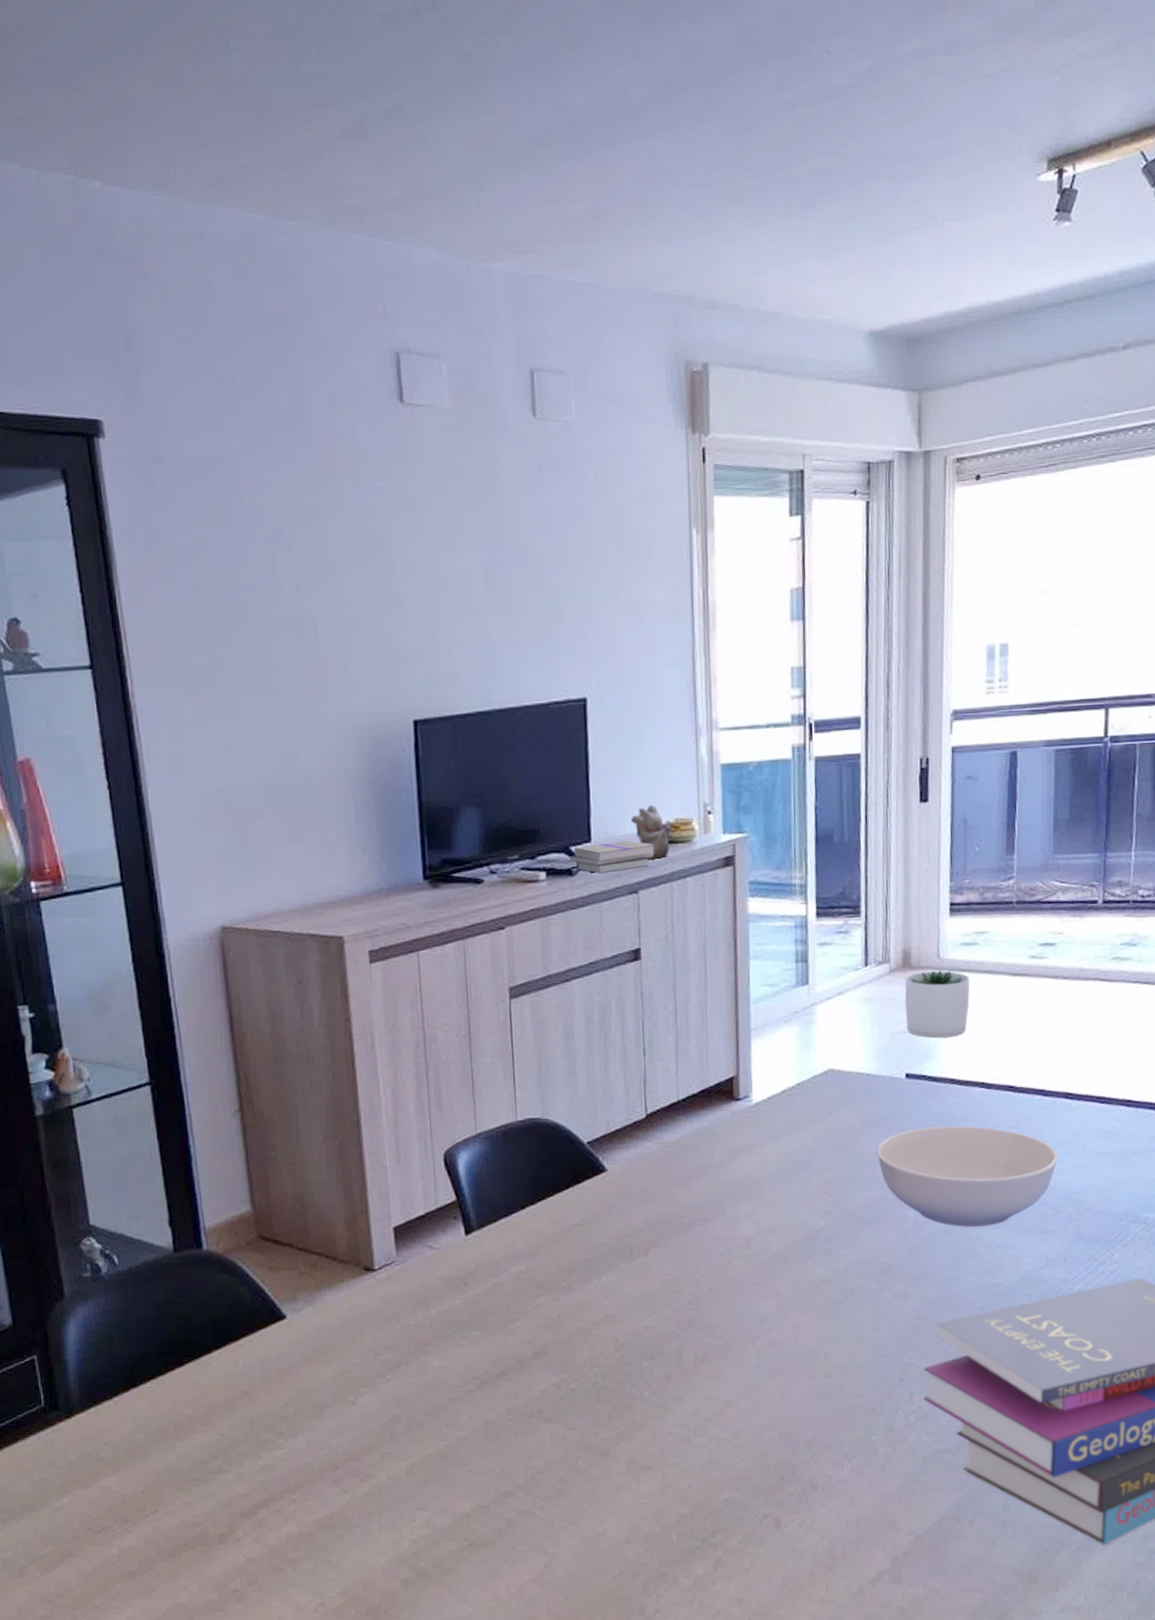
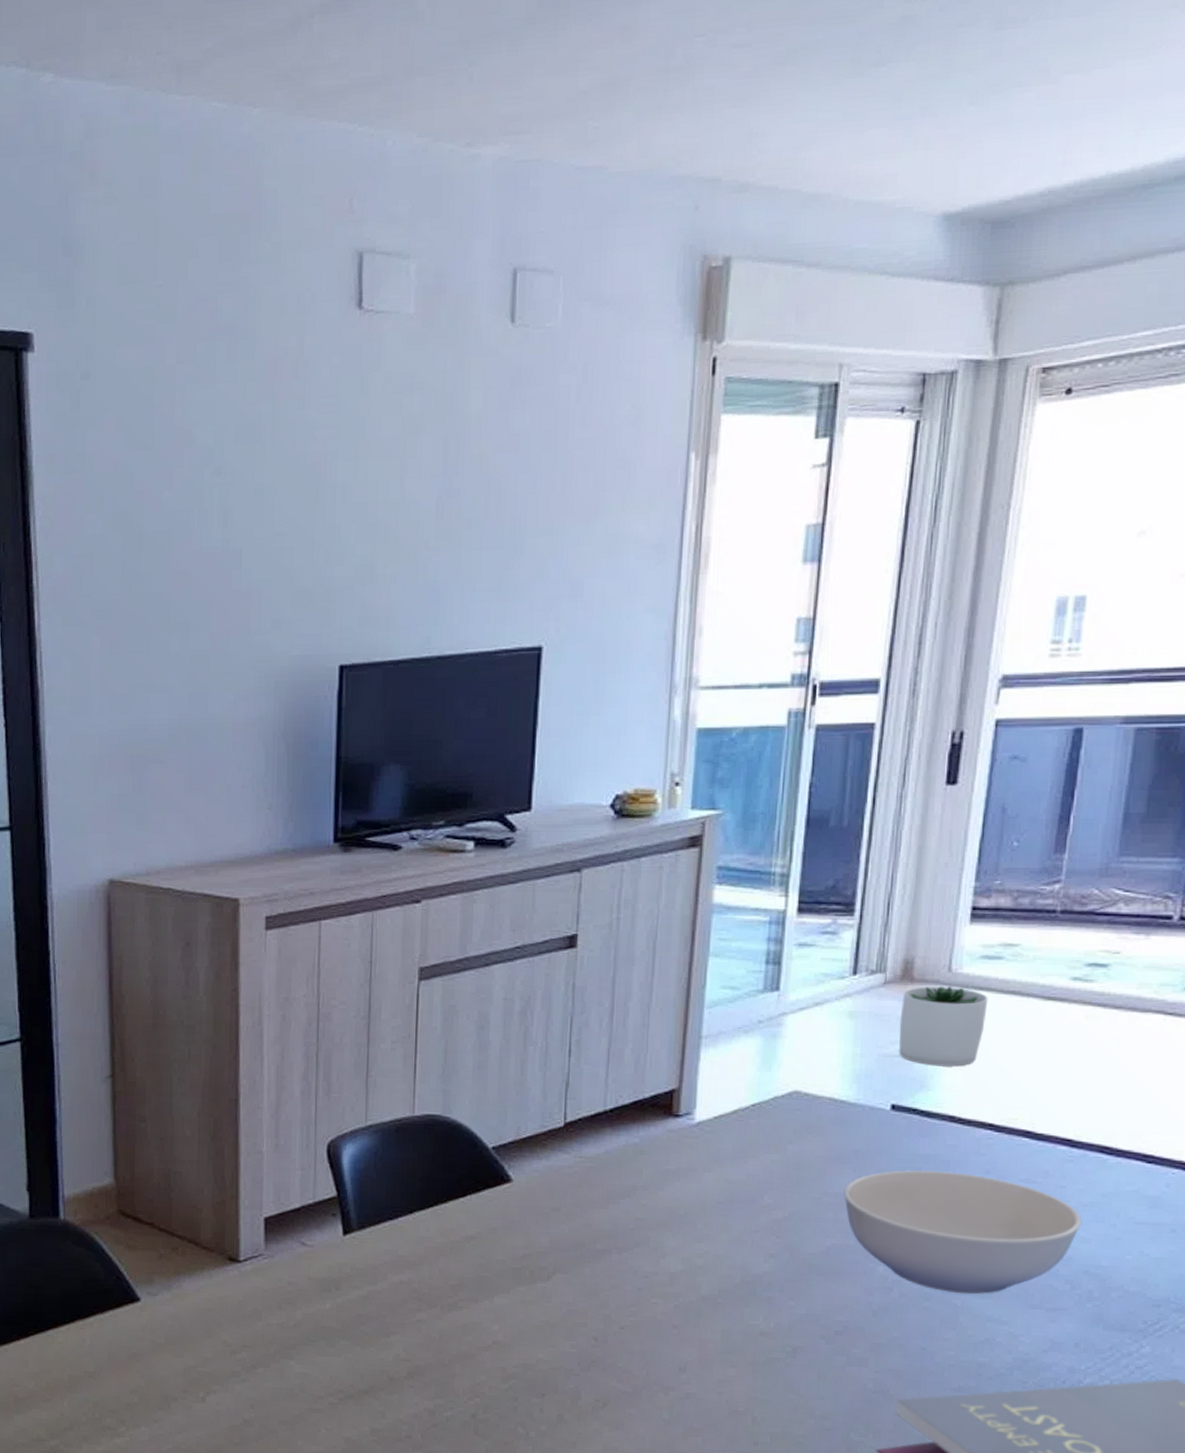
books: present [570,840,655,874] -> none [504,811,606,847]
decorative figurine: present [630,804,669,859] -> none [580,771,624,834]

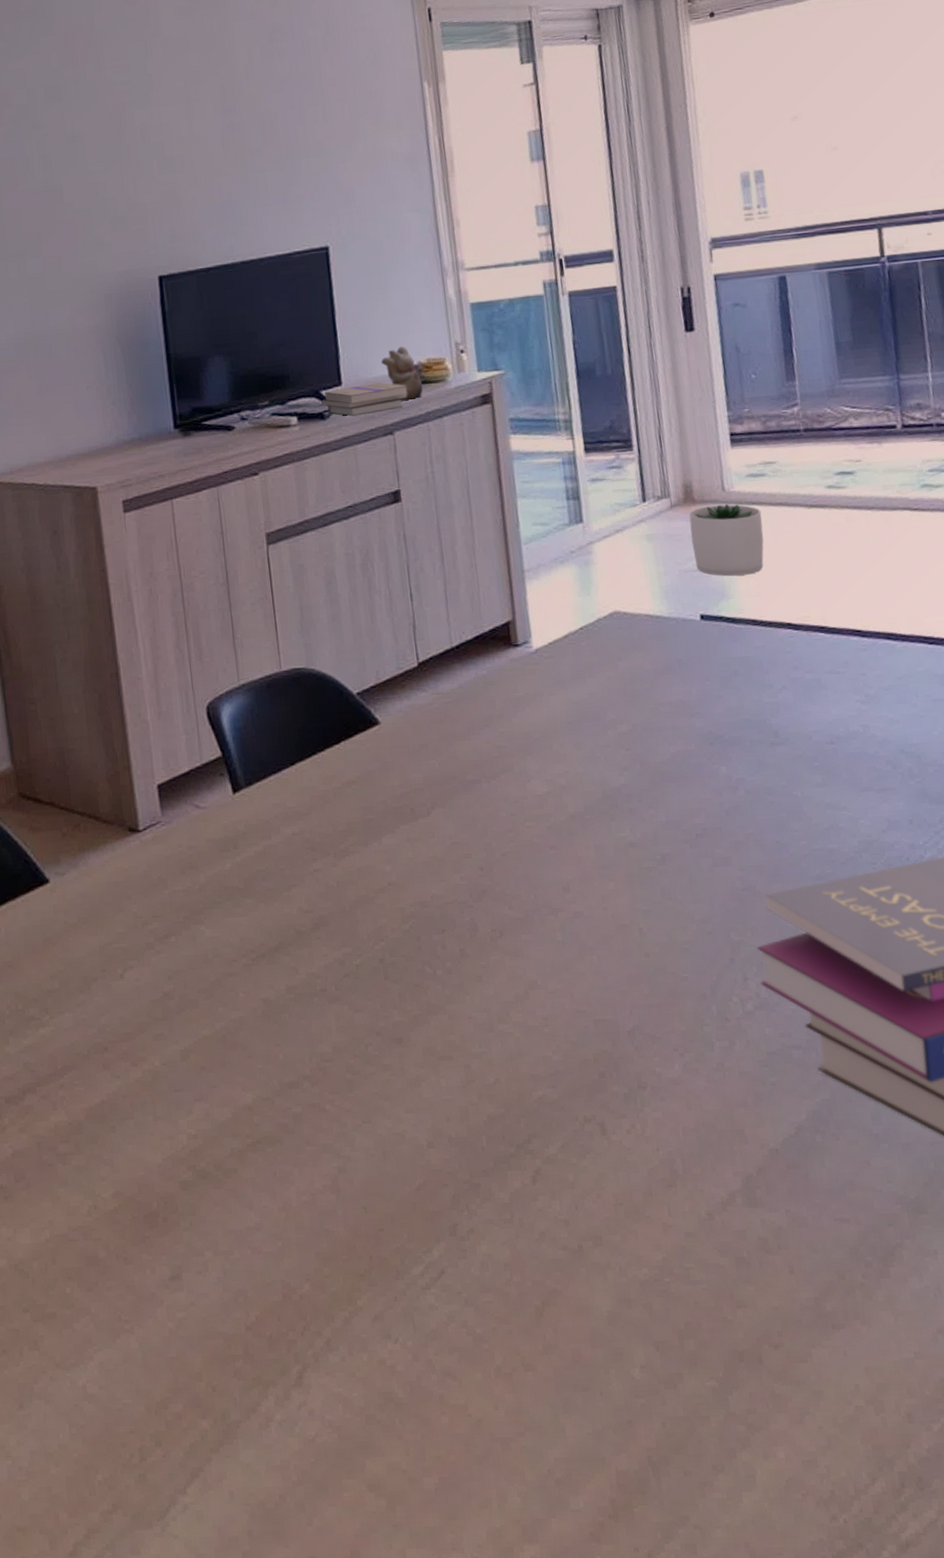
books: none [504,811,606,847] -> present [321,382,408,417]
decorative figurine: none [580,771,624,834] -> present [380,346,423,400]
bowl: present [843,1170,1083,1294] -> none [675,670,888,785]

